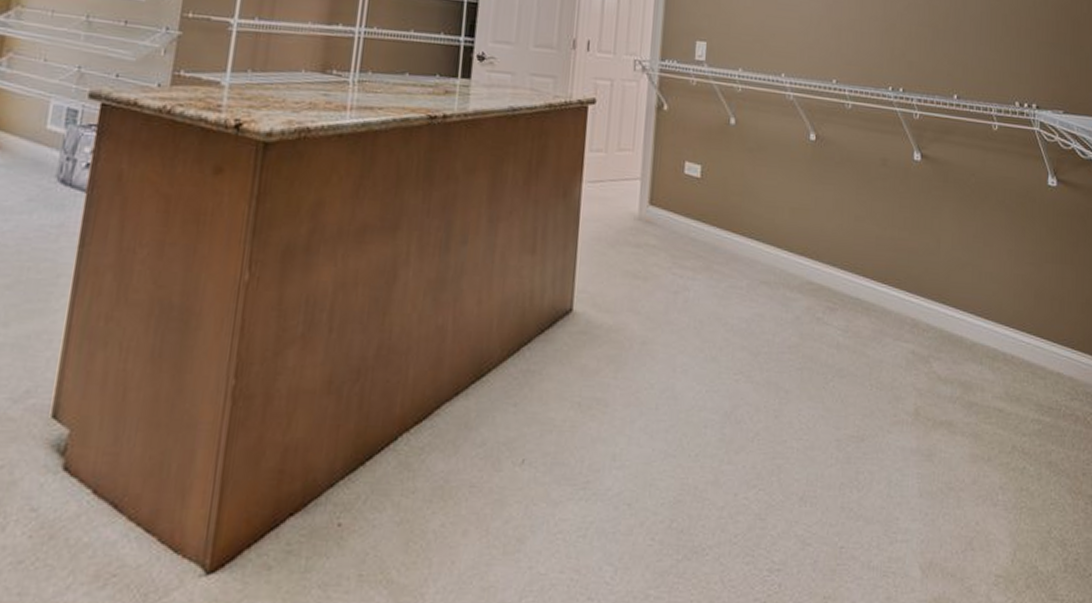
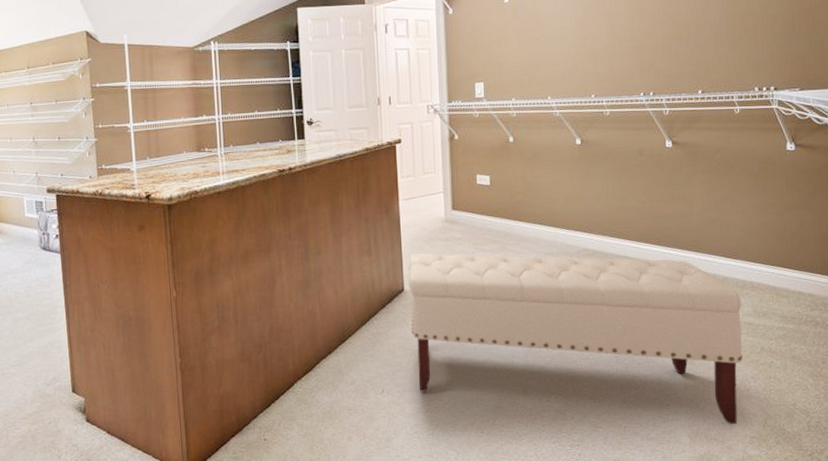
bench: none [574,260,992,556] -> present [408,253,742,425]

